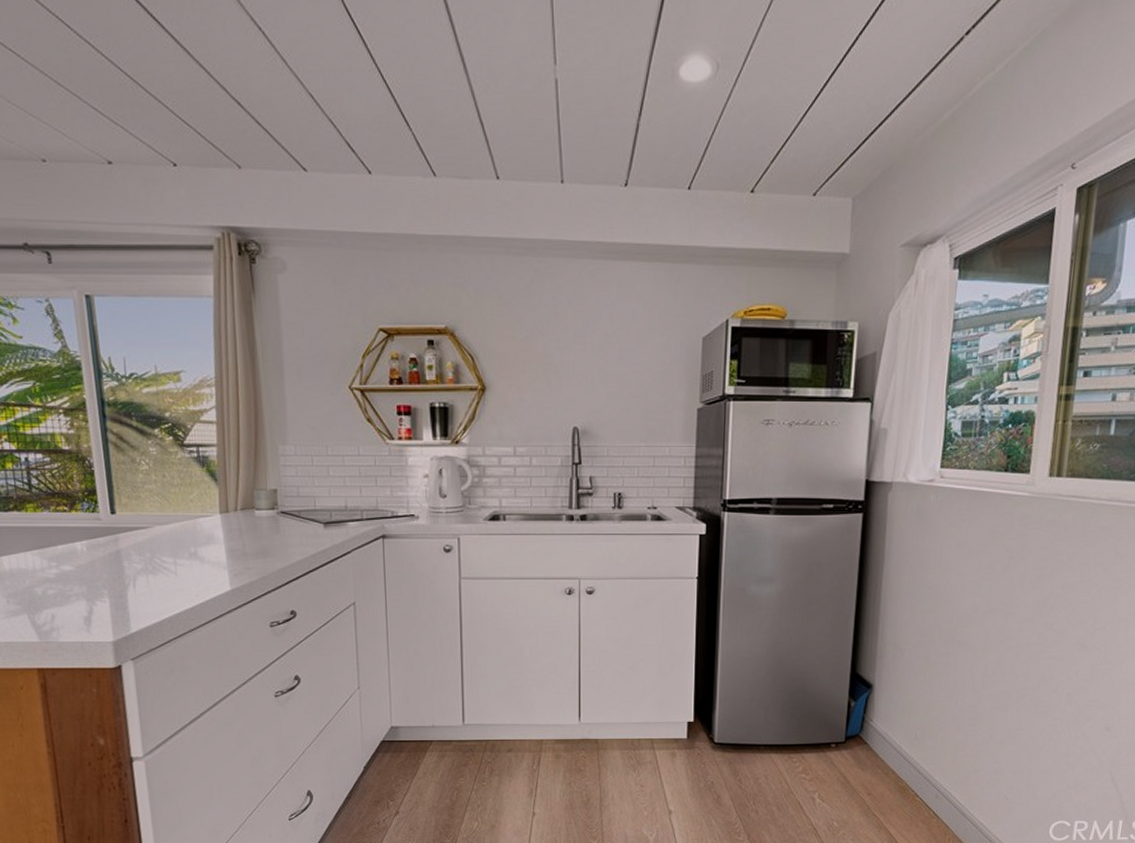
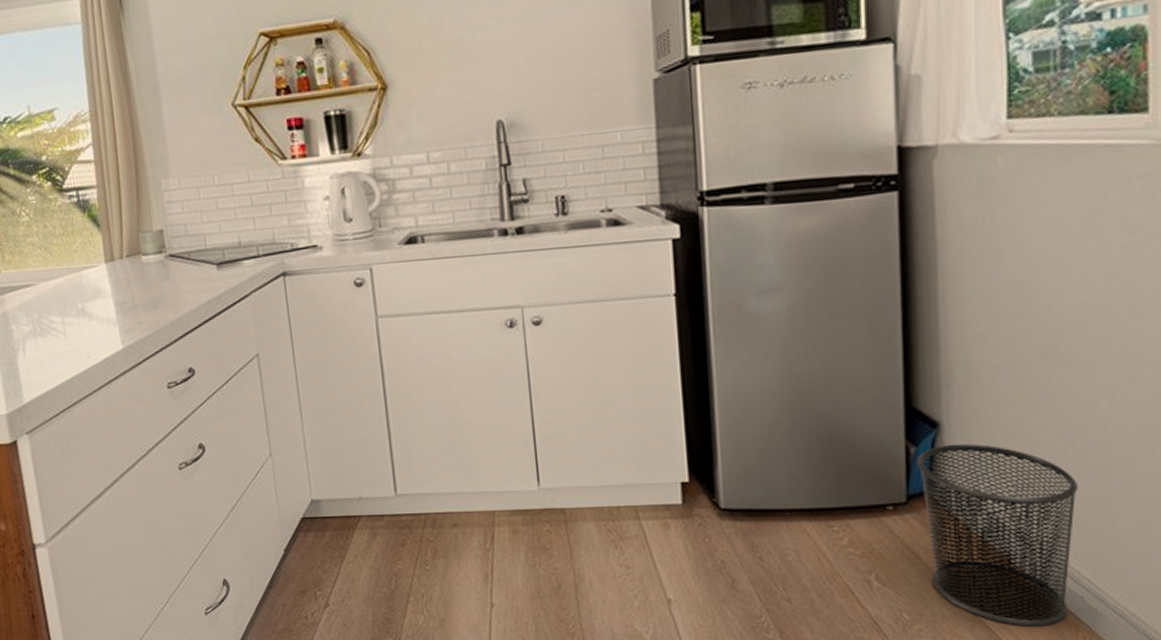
waste bin: none [854,700,958,832] -> present [917,443,1079,627]

